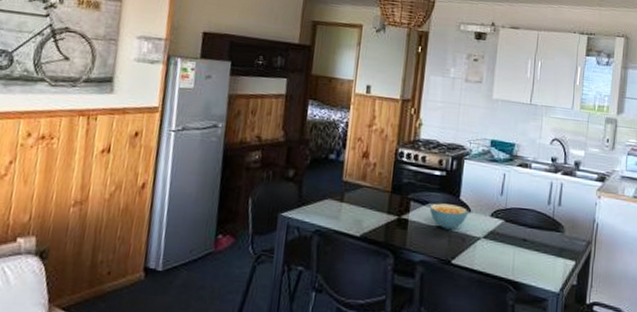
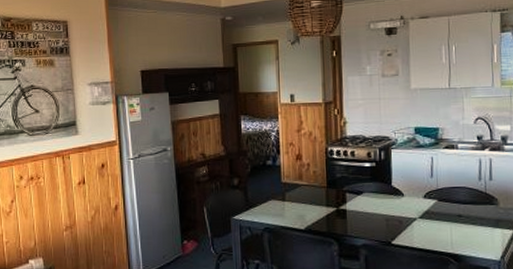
cereal bowl: present [429,203,468,230] -> none [364,191,401,214]

